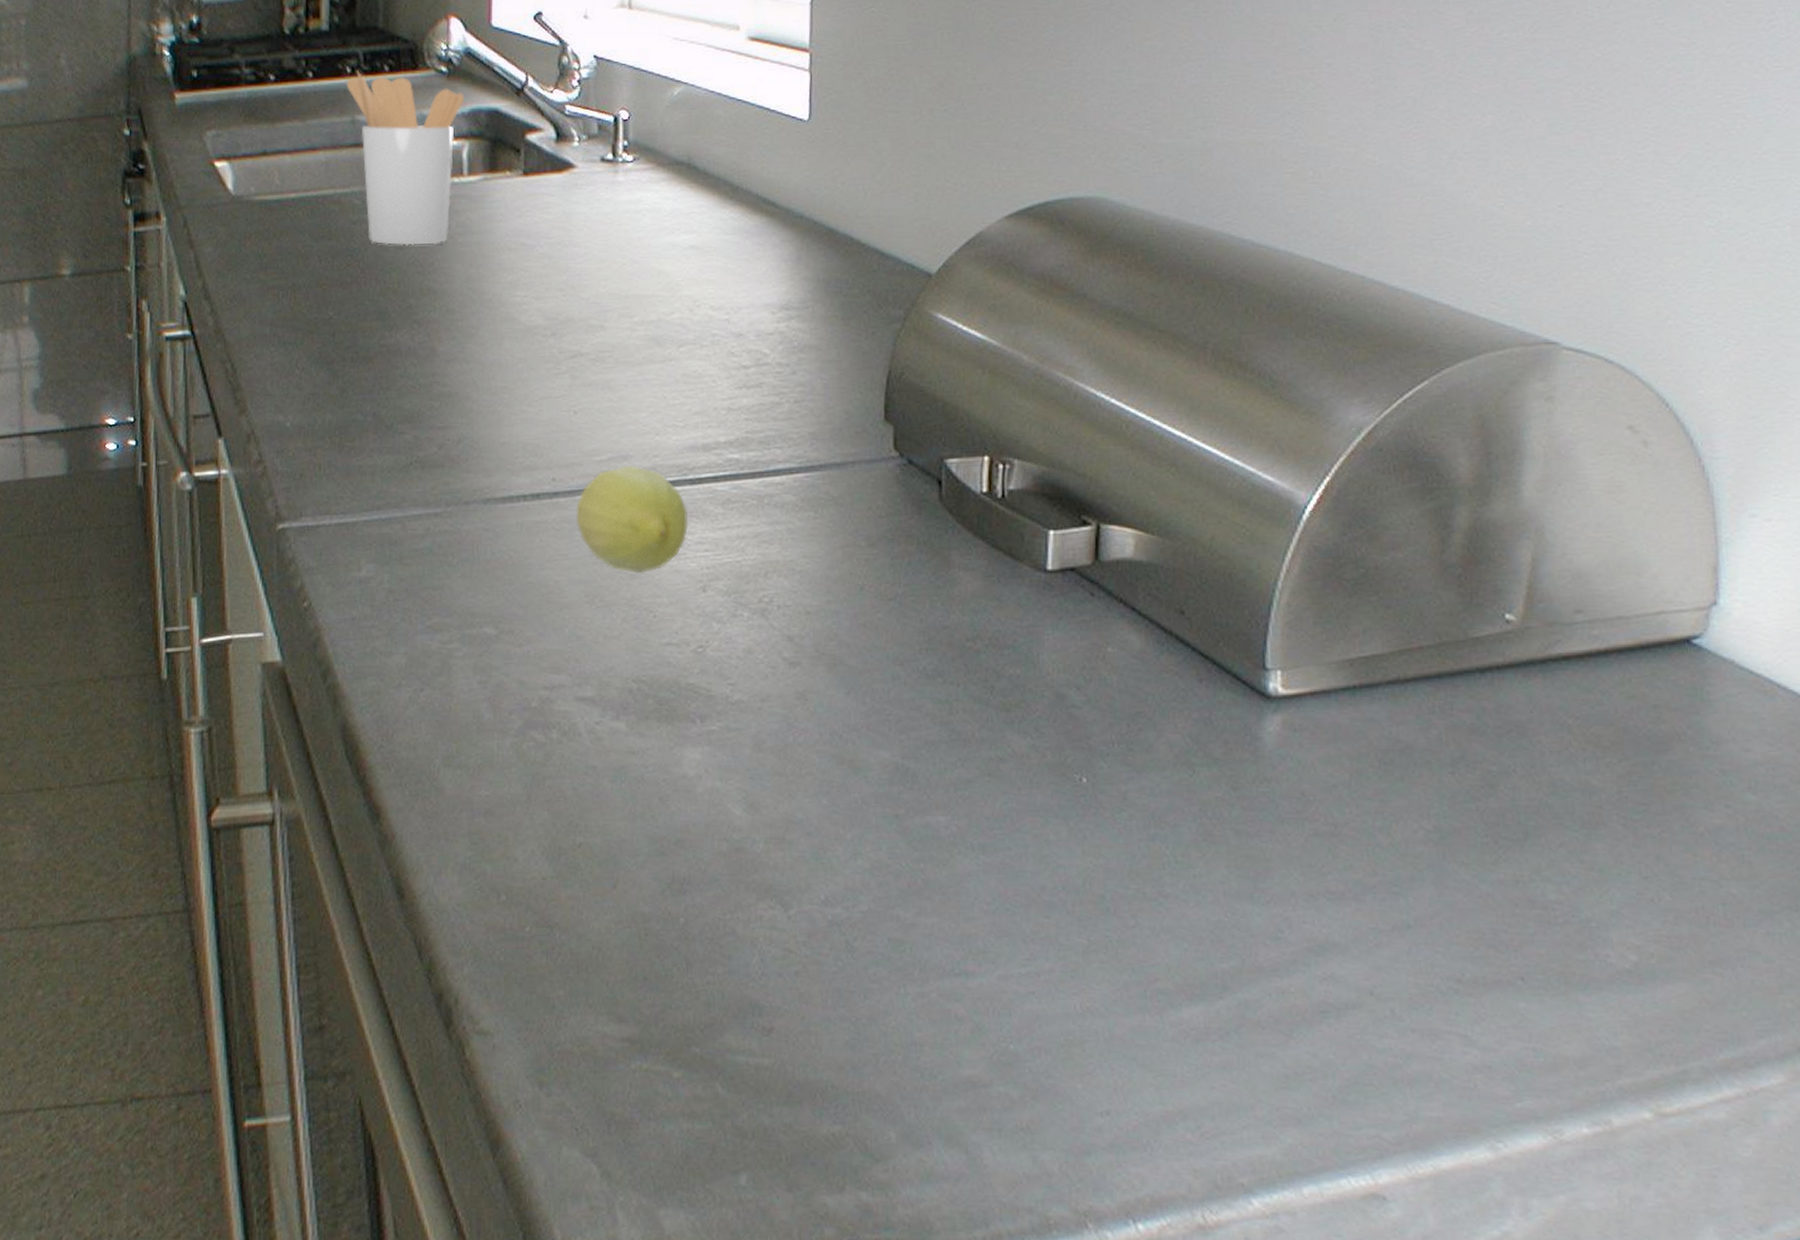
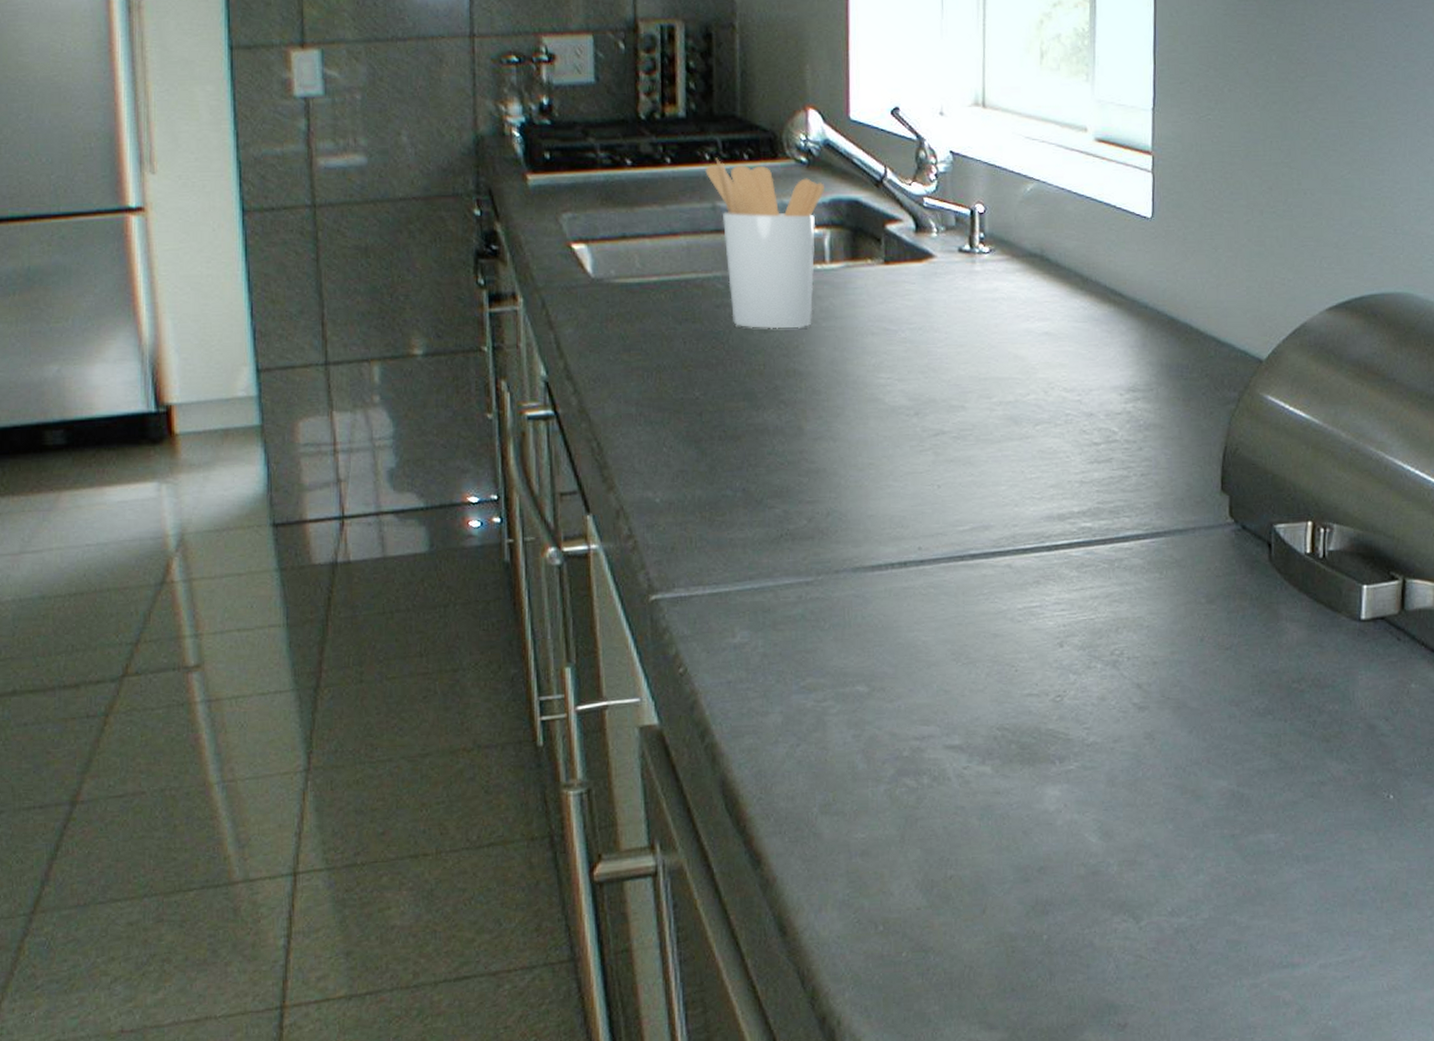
fruit: present [577,465,688,574] -> none [942,534,1045,633]

